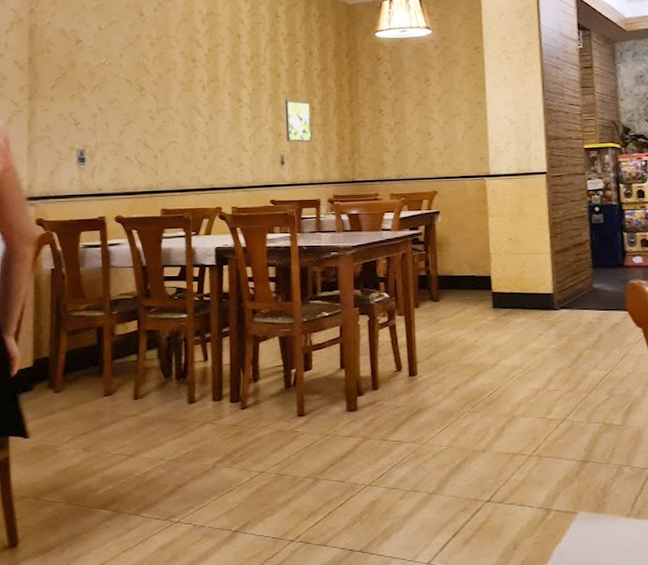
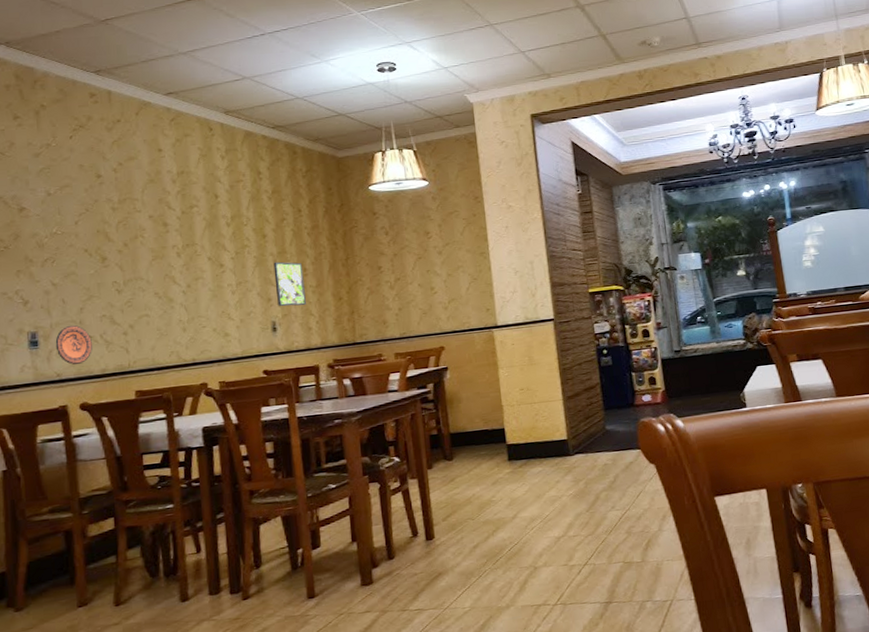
decorative plate: none [98,146,128,181] -> present [55,325,92,365]

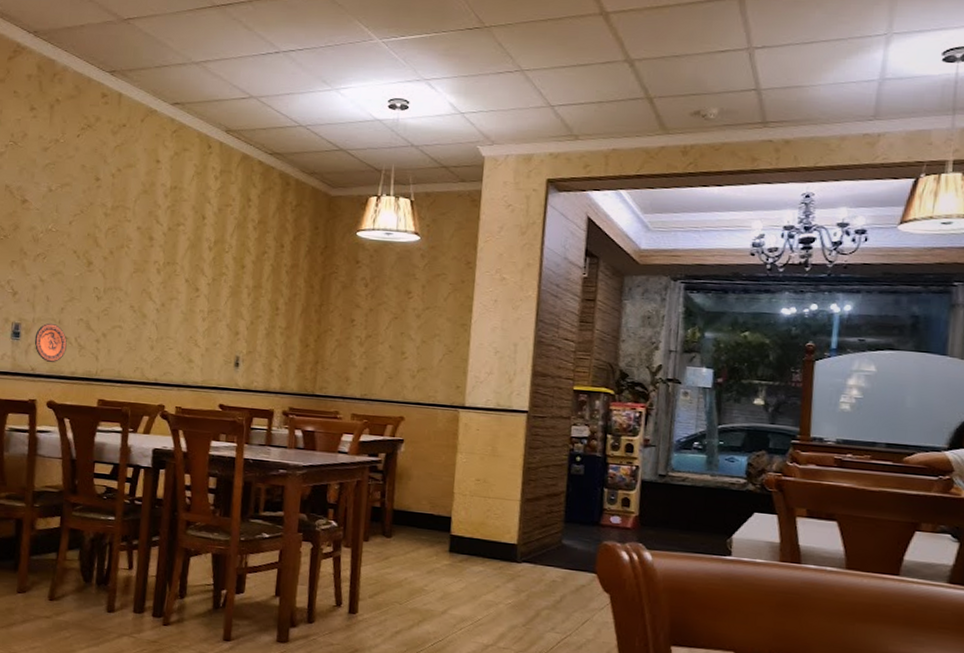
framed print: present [273,261,306,307] -> none [244,295,276,345]

